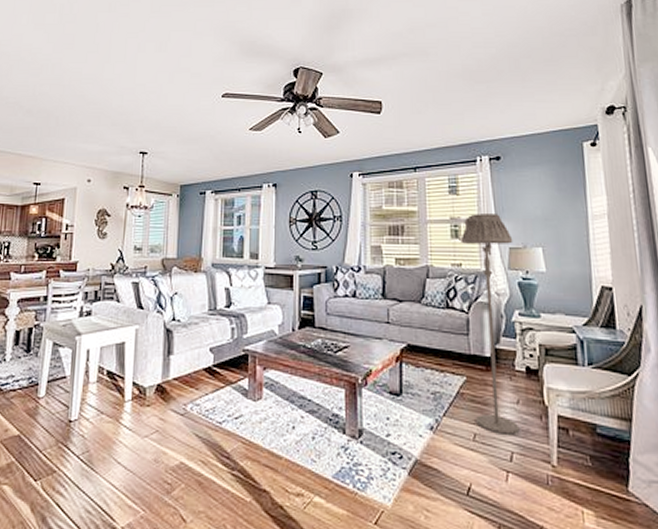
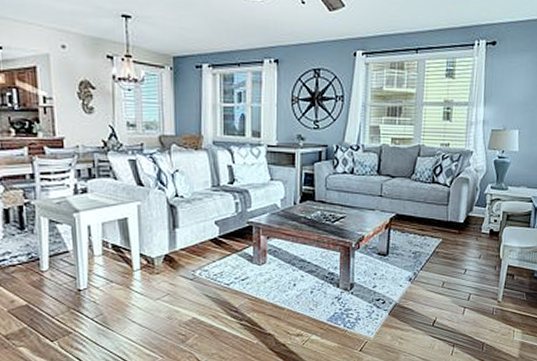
floor lamp: present [460,214,520,435] -> none [446,97,496,281]

